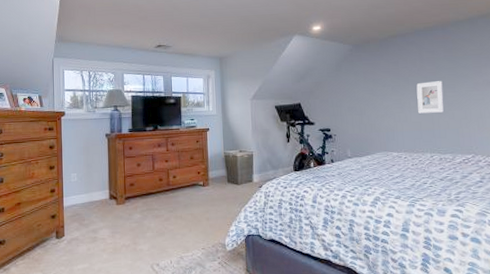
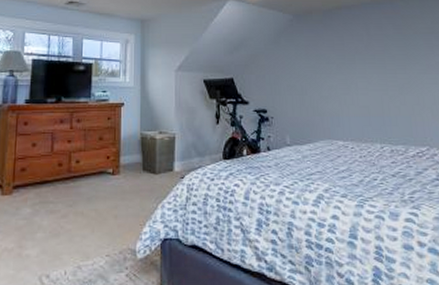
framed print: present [416,81,444,114] -> none [363,60,394,97]

